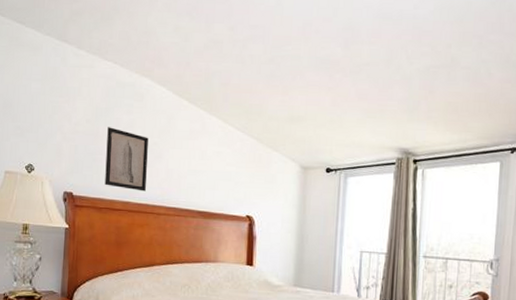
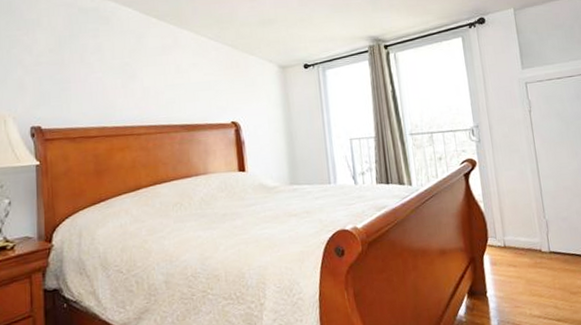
wall art: present [105,127,148,192] -> none [73,53,122,114]

